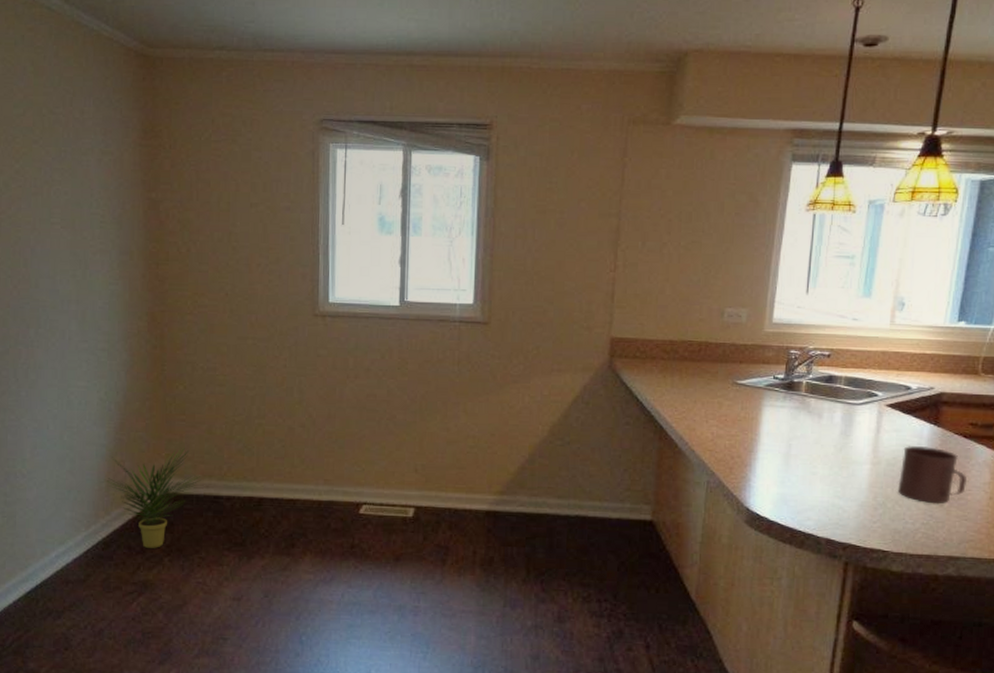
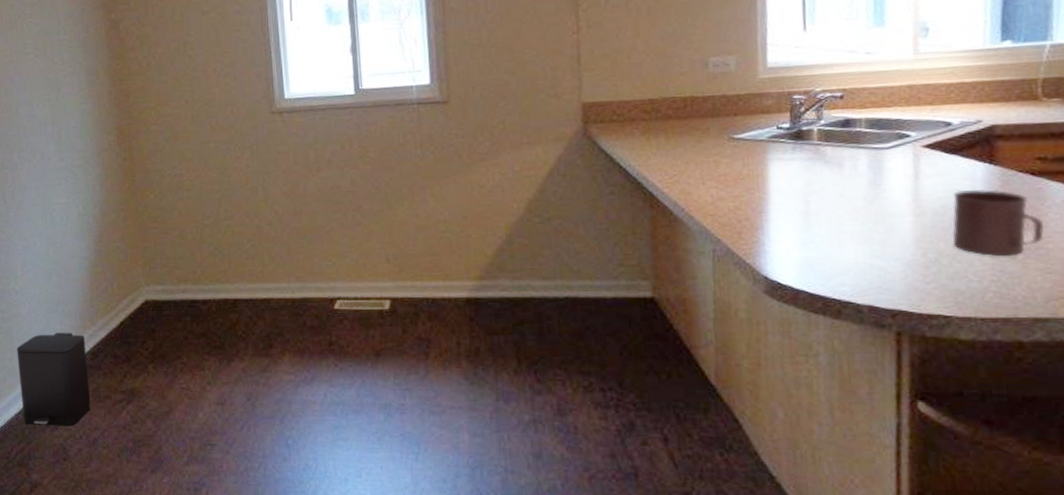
pedal bin: none [19,520,99,616] -> present [16,332,91,426]
potted plant: present [105,448,201,548] -> none [89,255,177,356]

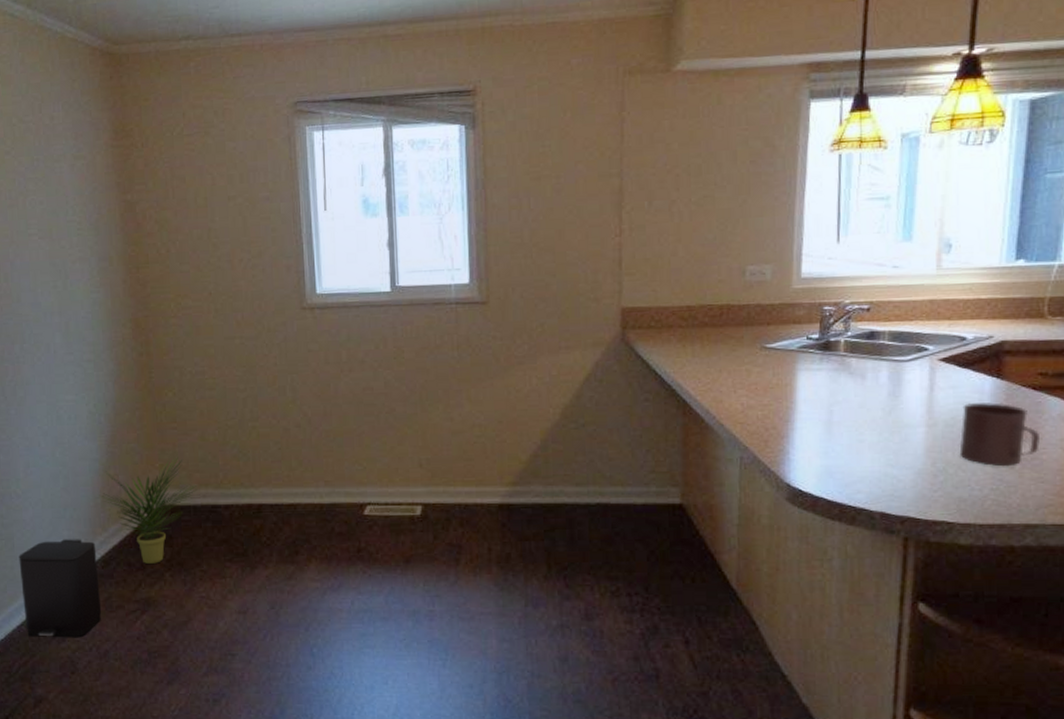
potted plant: none [89,255,177,356] -> present [100,457,198,564]

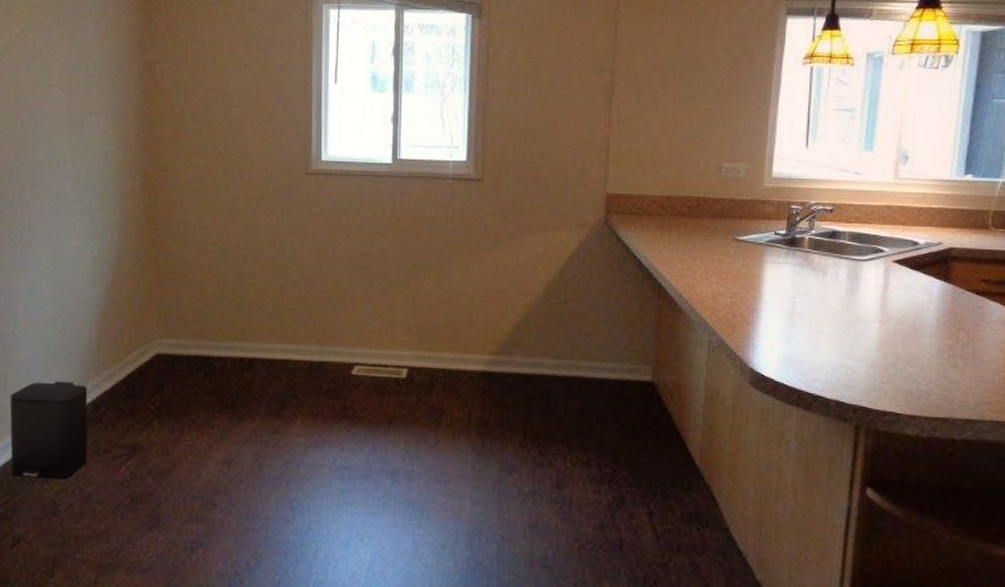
potted plant: present [100,457,198,564] -> none [96,307,192,410]
mug: present [959,402,1040,467] -> none [909,303,981,365]

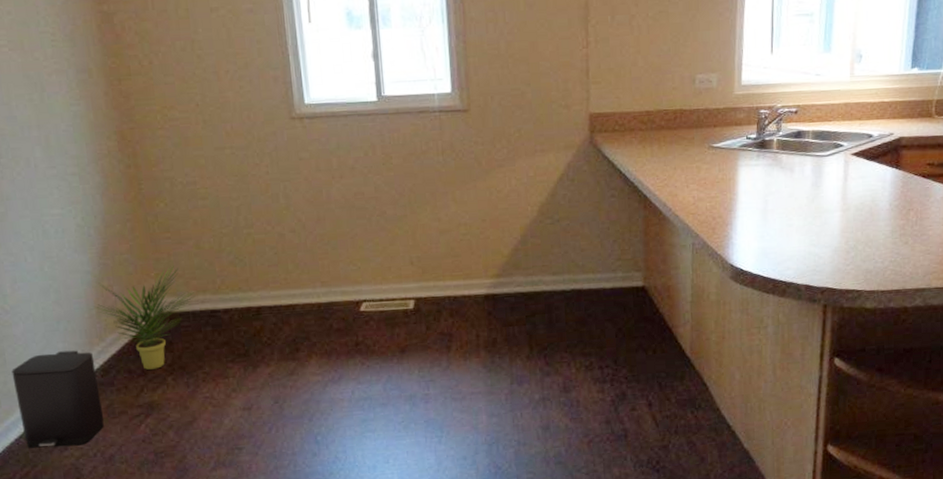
potted plant: none [96,307,192,410] -> present [94,266,196,370]

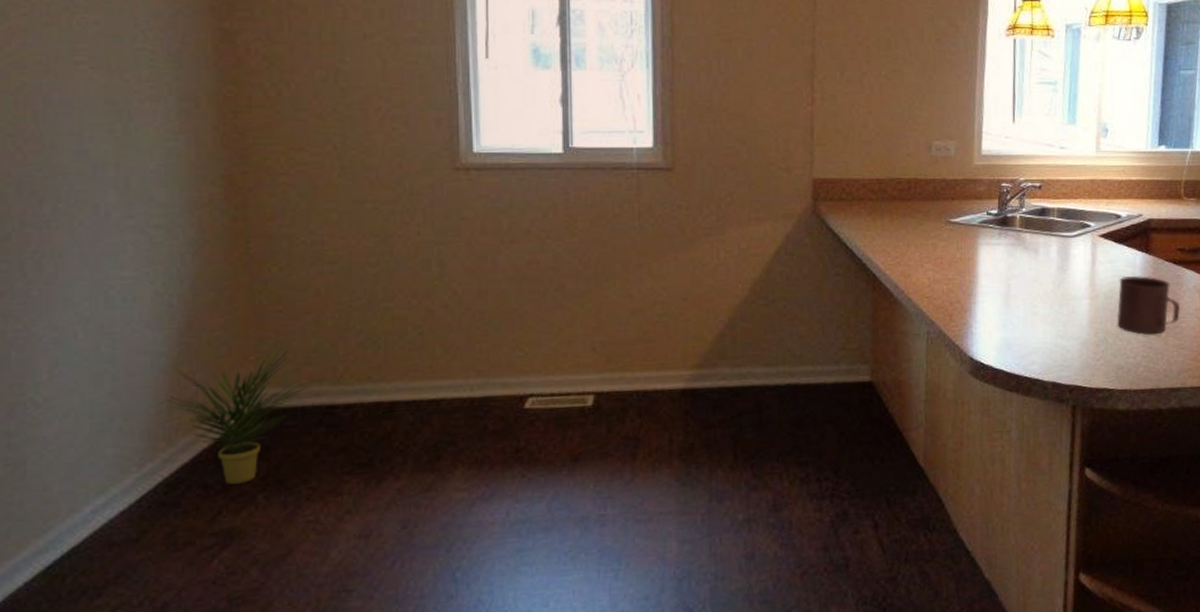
pedal bin: present [11,350,104,448] -> none [33,458,161,596]
mug: none [866,189,927,242] -> present [1116,276,1180,335]

